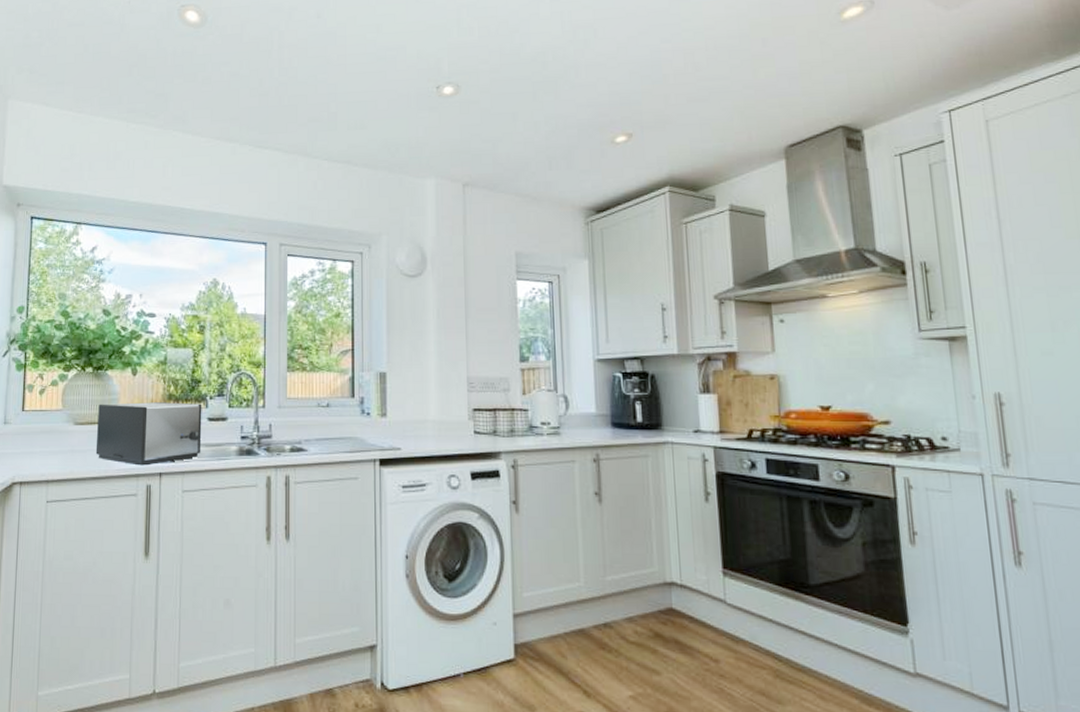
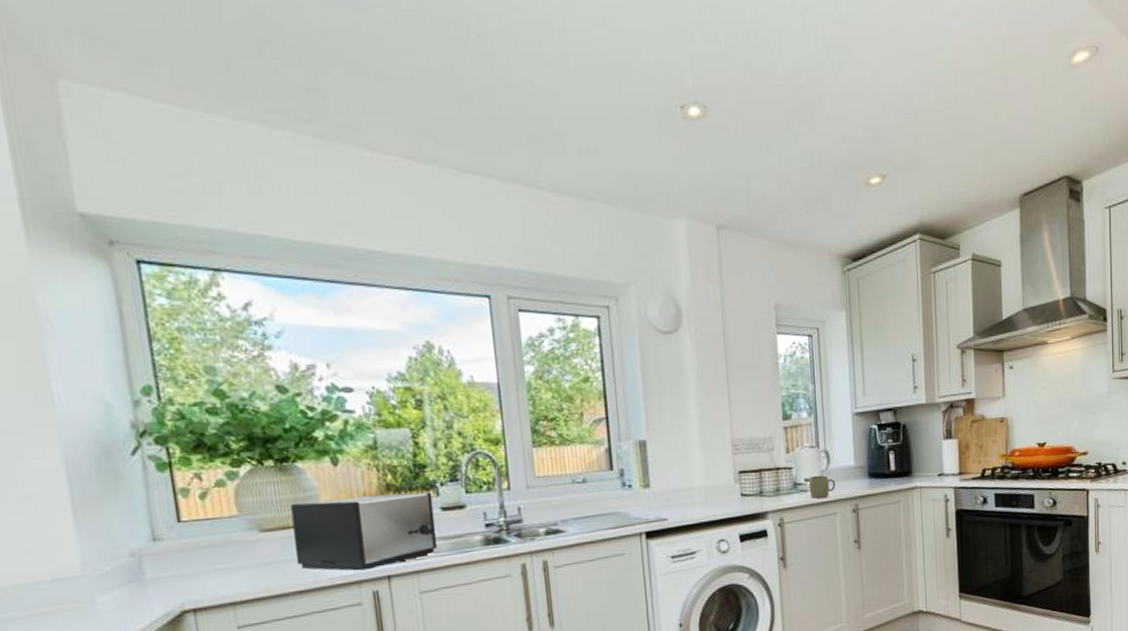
mug: none [545,420,575,443] -> present [808,475,836,499]

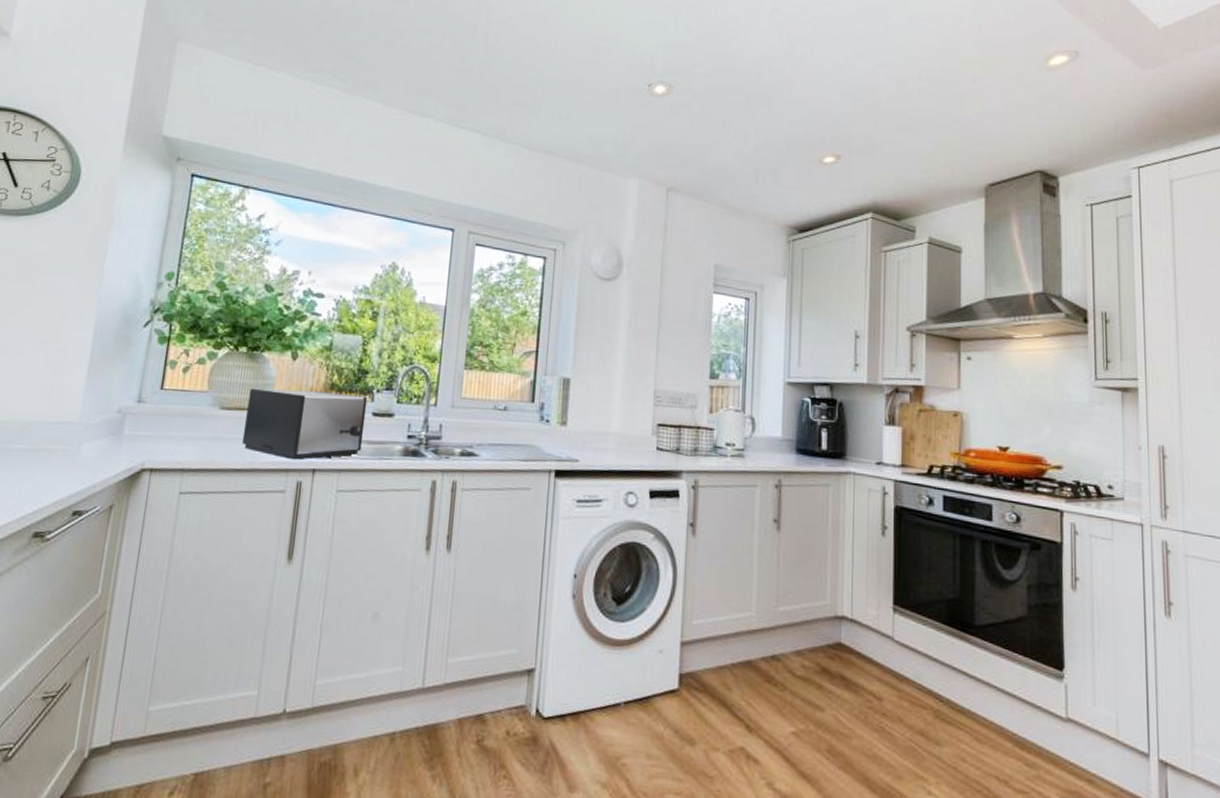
mug: present [808,475,836,499] -> none [729,441,759,467]

